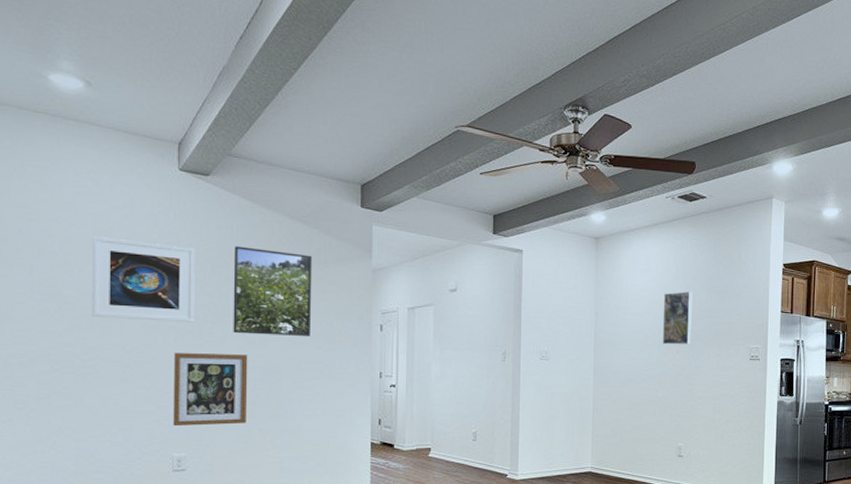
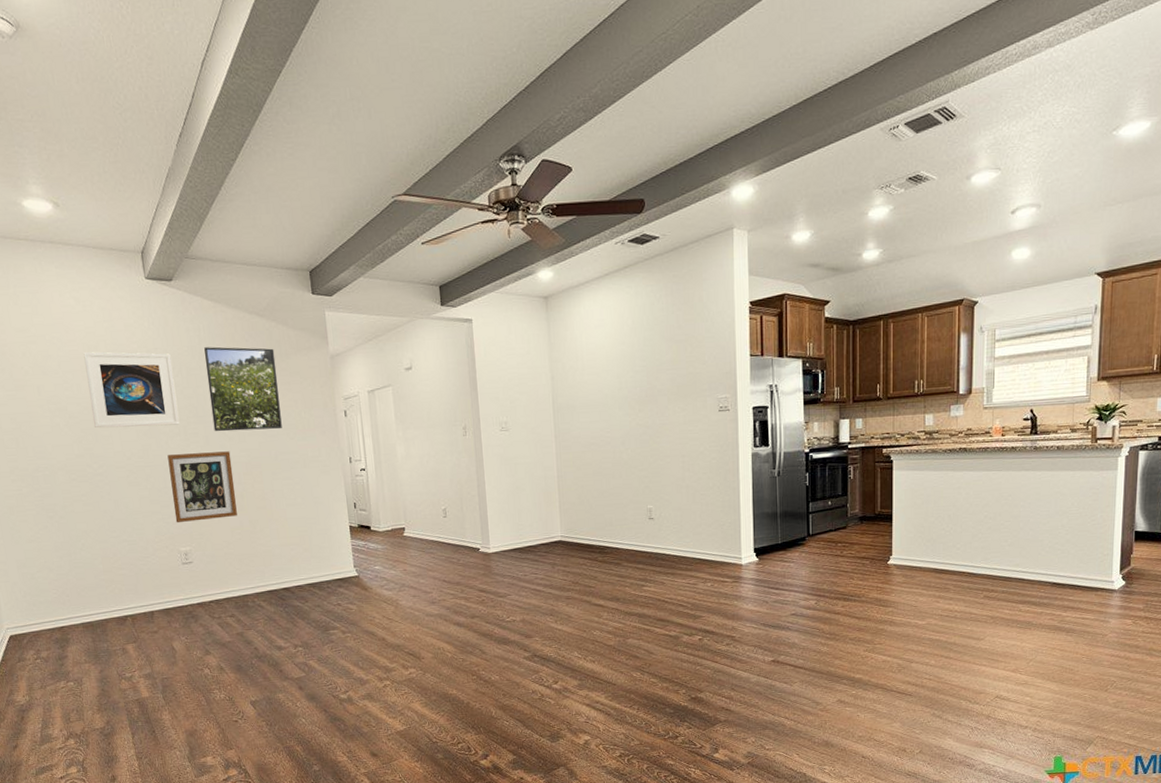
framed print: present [662,291,692,345] -> none [621,344,654,404]

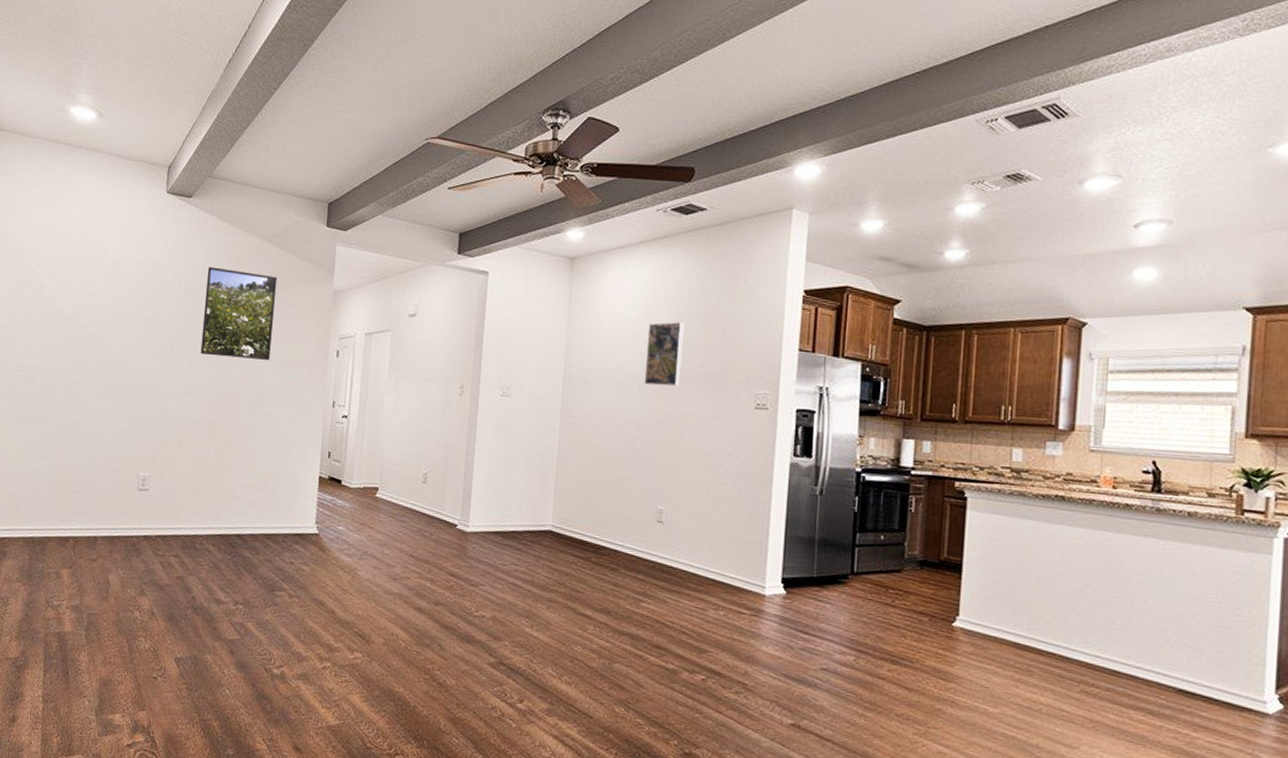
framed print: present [83,352,180,428] -> none [84,258,174,342]
wall art: present [167,451,237,523] -> none [141,372,212,447]
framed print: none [621,344,654,404] -> present [644,322,684,386]

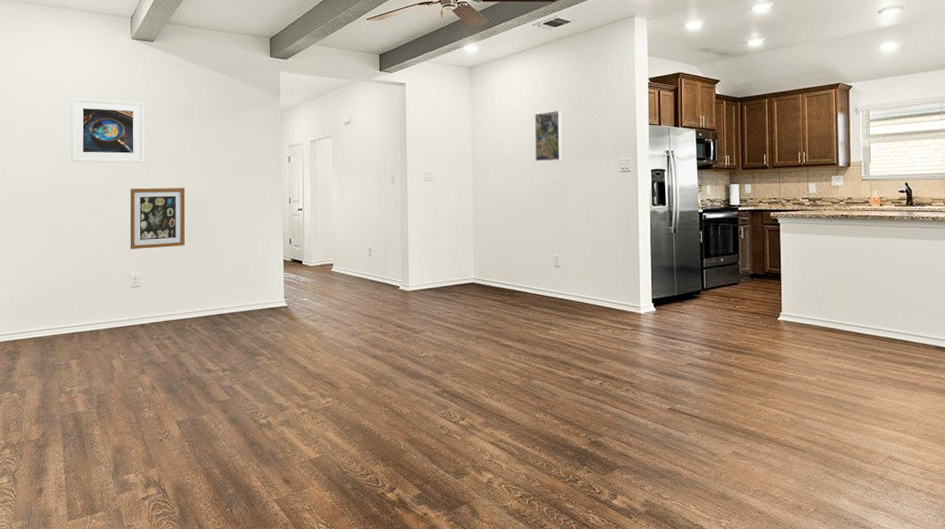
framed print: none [84,258,174,342] -> present [70,98,145,163]
wall art: none [141,372,212,447] -> present [130,188,186,250]
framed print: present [200,267,278,361] -> none [173,97,234,171]

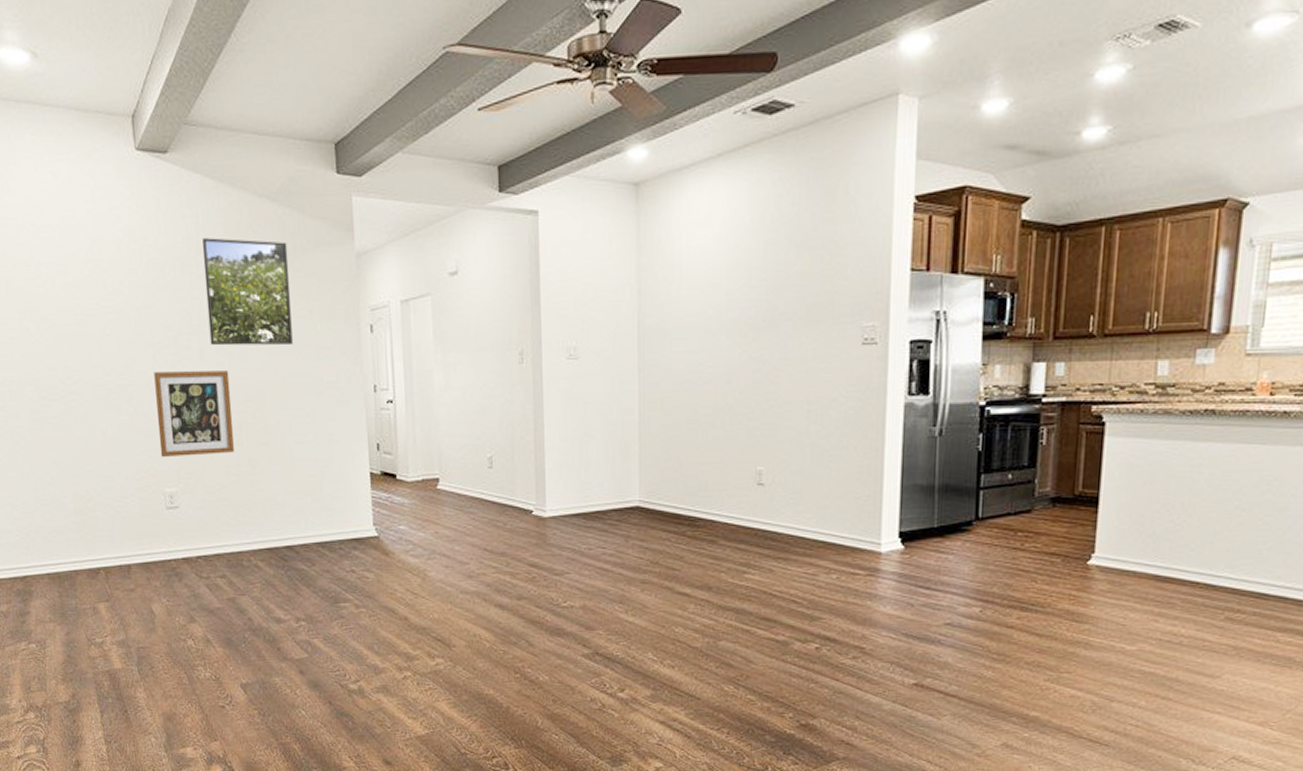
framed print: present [70,98,145,163] -> none [60,240,170,336]
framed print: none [173,97,234,171] -> present [202,238,293,346]
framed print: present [534,111,562,162] -> none [732,250,775,329]

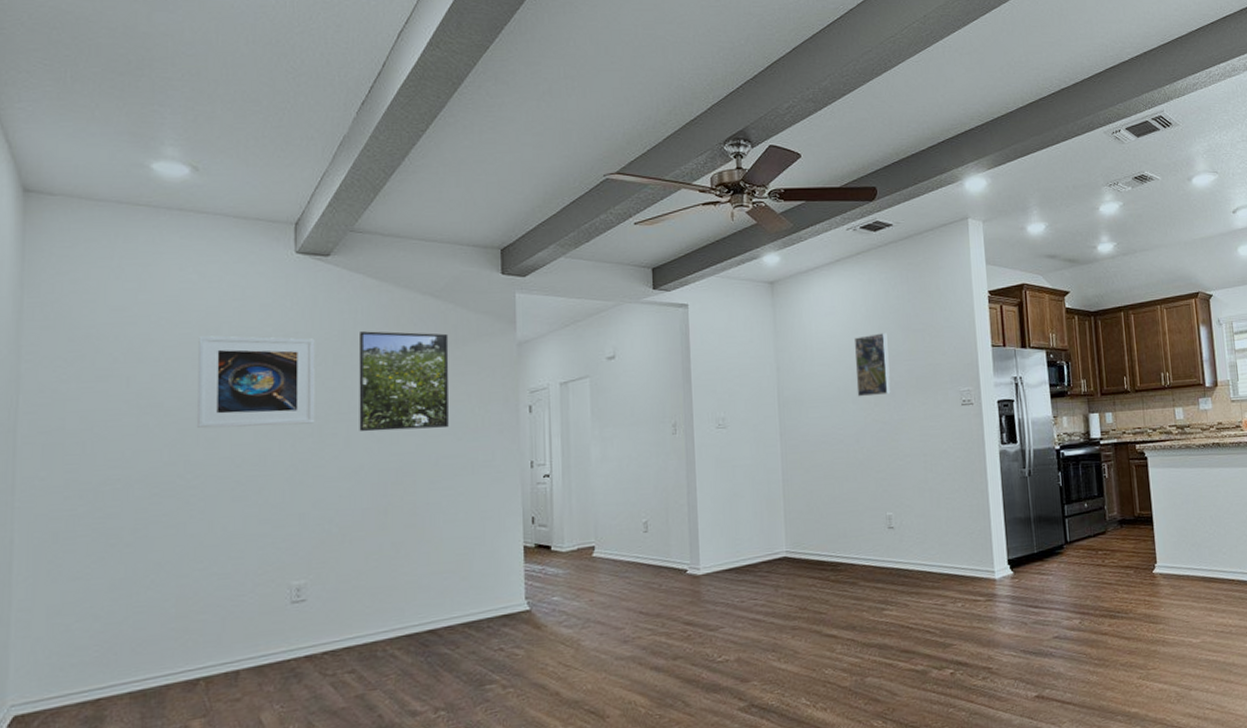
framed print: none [60,240,170,336] -> present [196,335,315,429]
wall art: present [154,371,234,458] -> none [290,455,378,549]
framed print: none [732,250,775,329] -> present [854,333,891,397]

